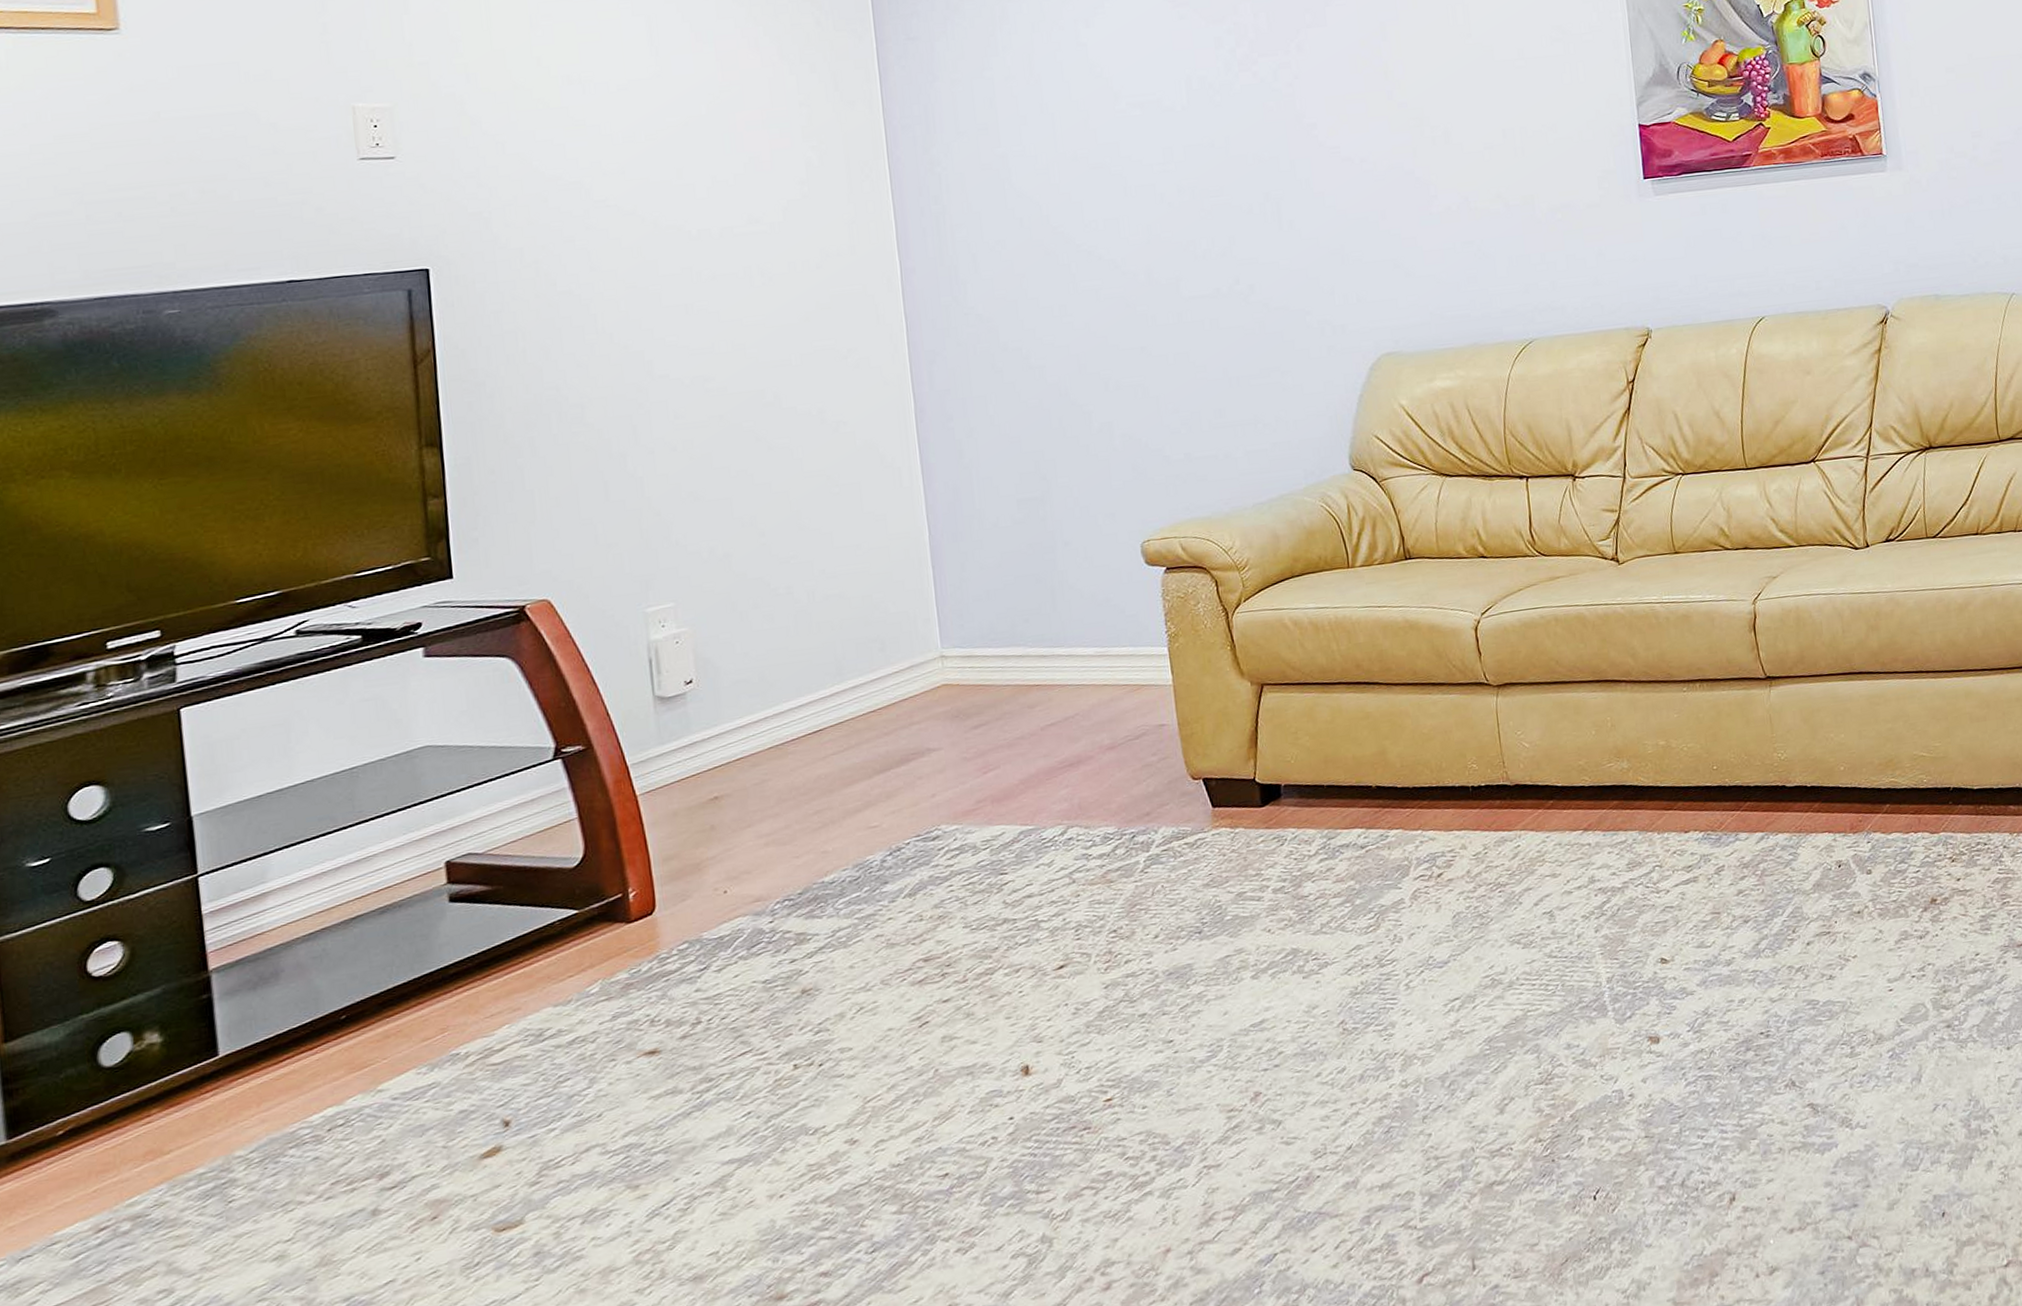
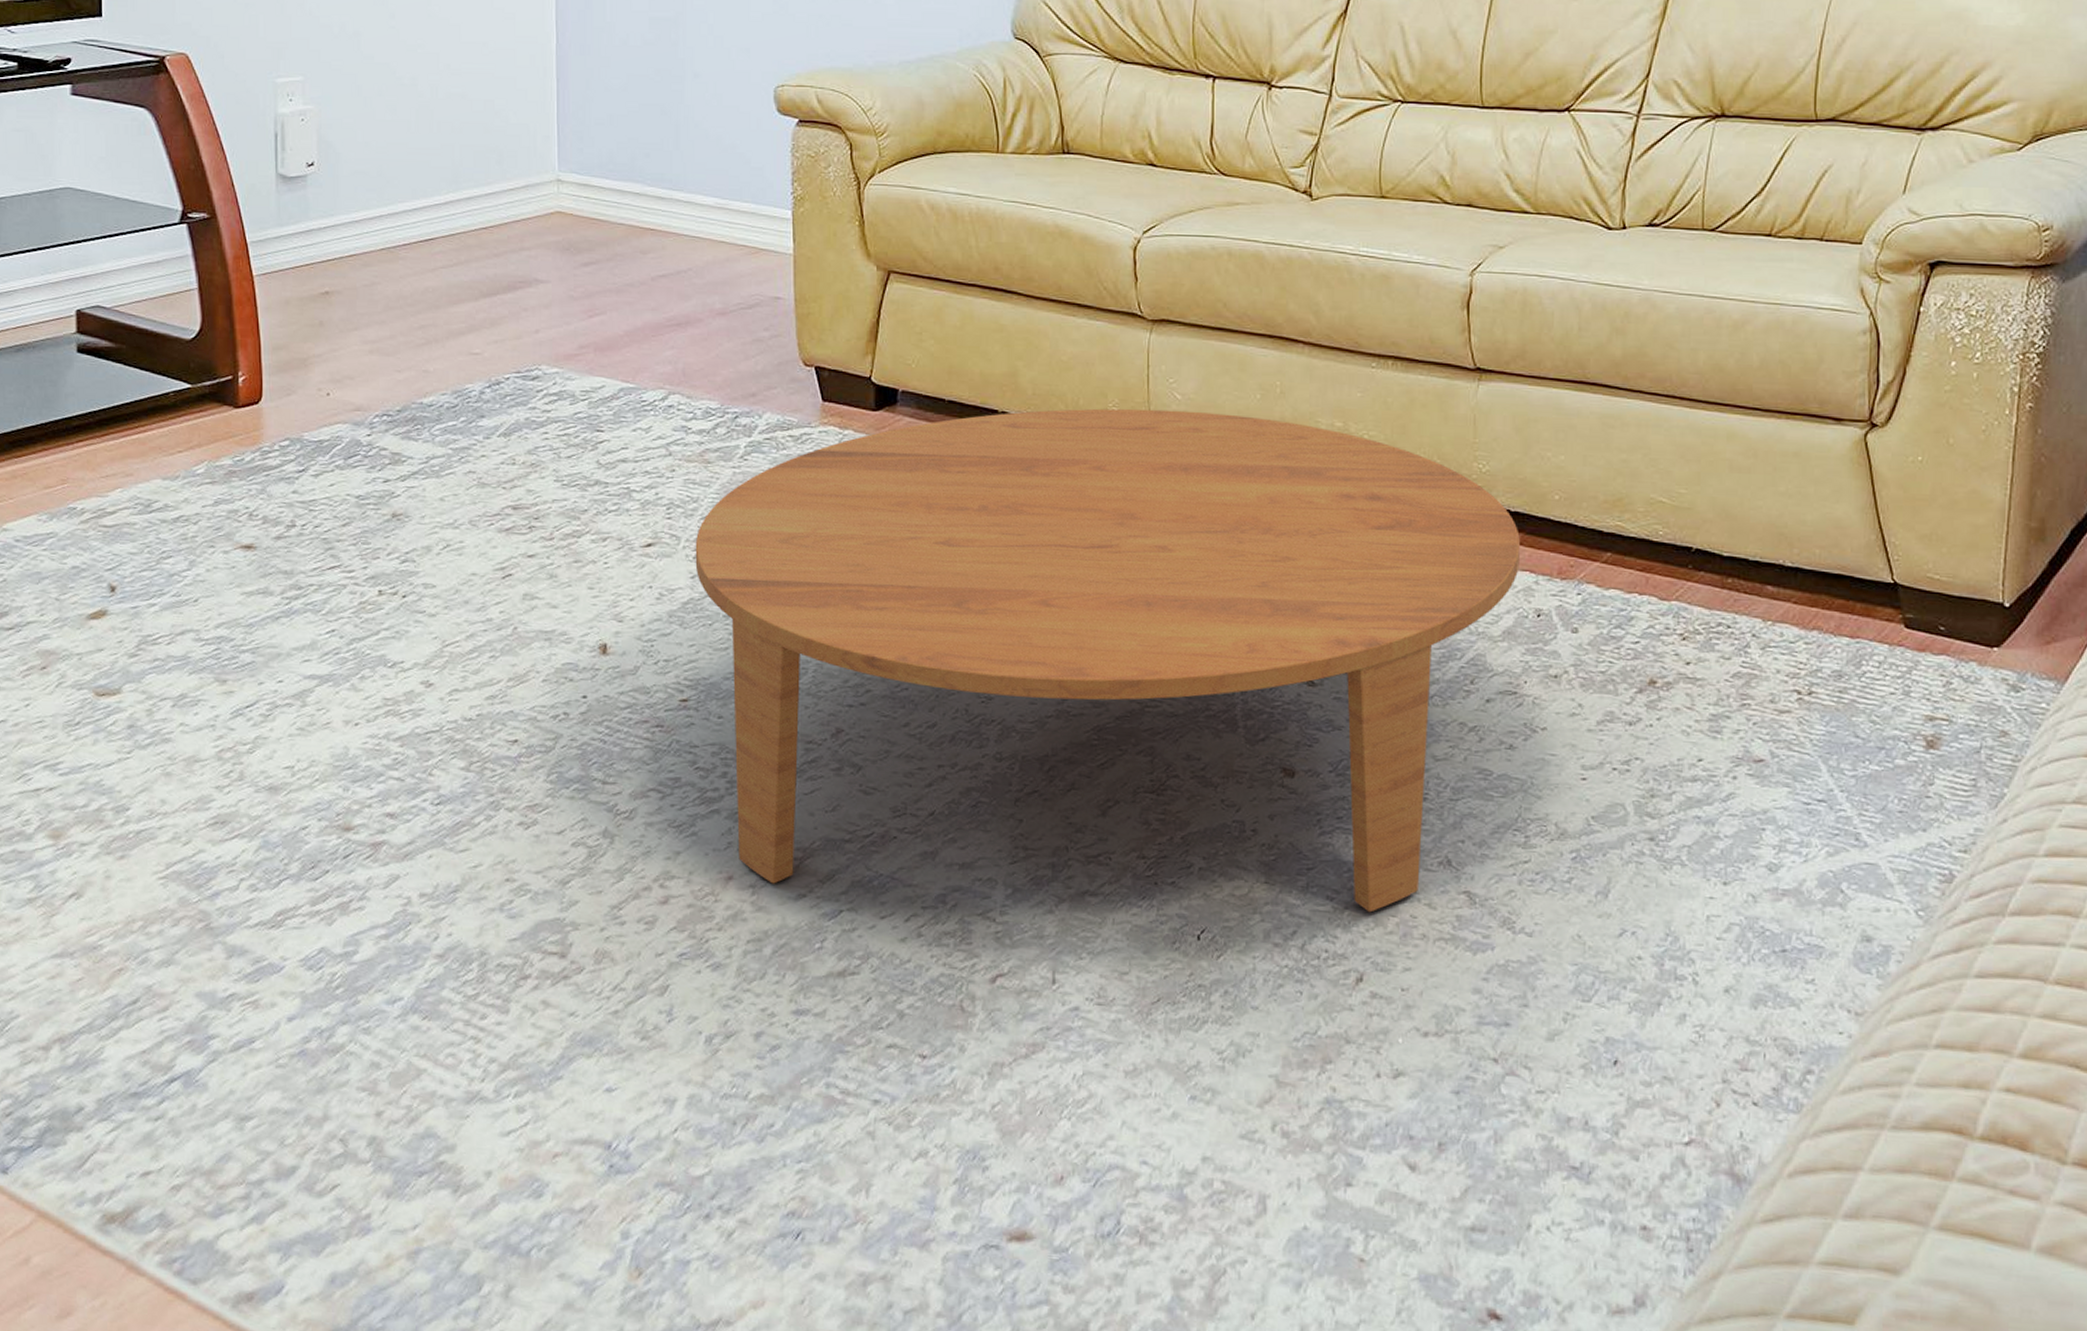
coffee table: none [1105,748,1820,1246] -> present [695,408,1520,913]

